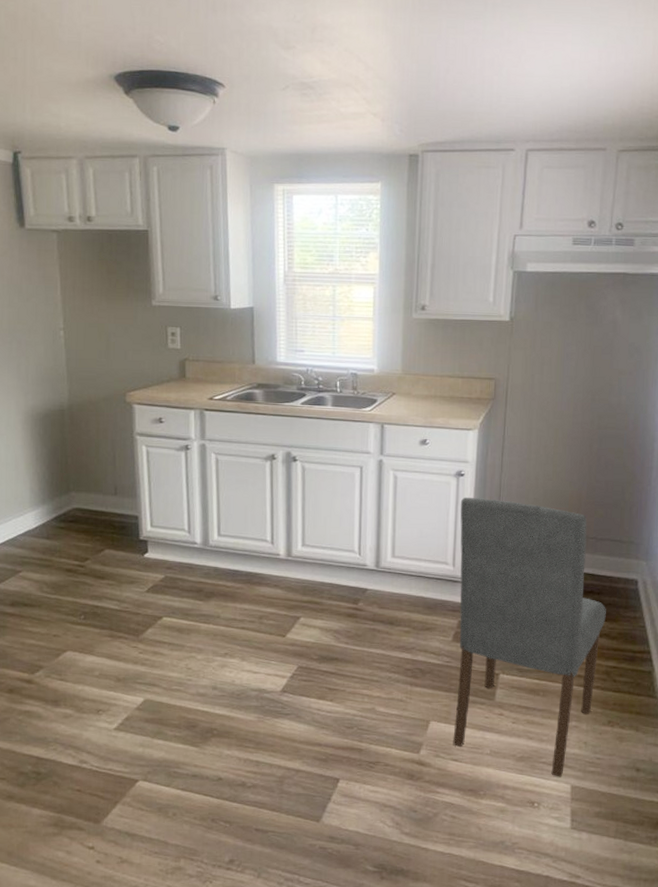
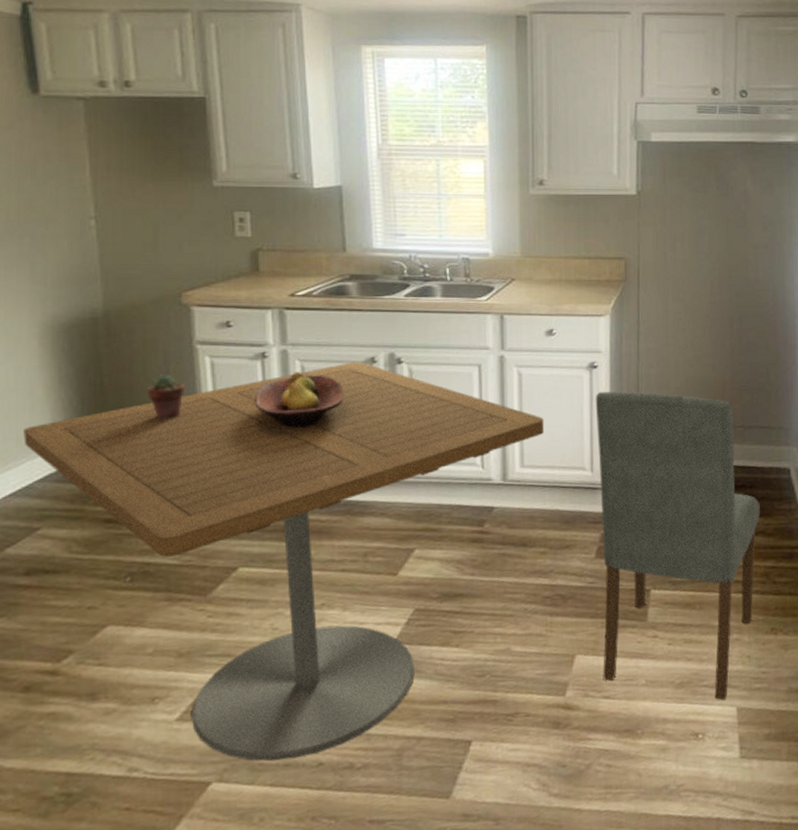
dining table: none [11,457,415,772] -> present [23,362,545,761]
potted succulent: none [99,458,127,495] -> present [147,374,186,420]
fruit bowl: none [179,463,249,509] -> present [255,371,344,428]

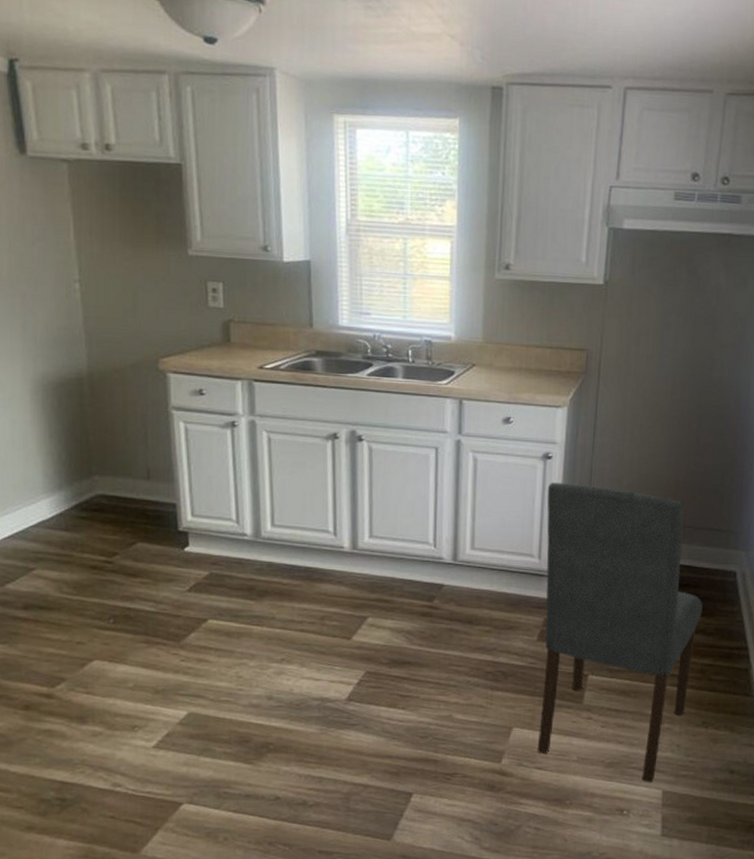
dining table: present [23,362,545,761] -> none [19,436,497,791]
potted succulent: present [147,374,186,420] -> none [127,436,162,479]
fruit bowl: present [255,371,344,428] -> none [224,442,307,496]

